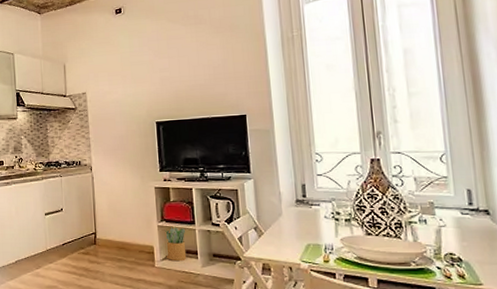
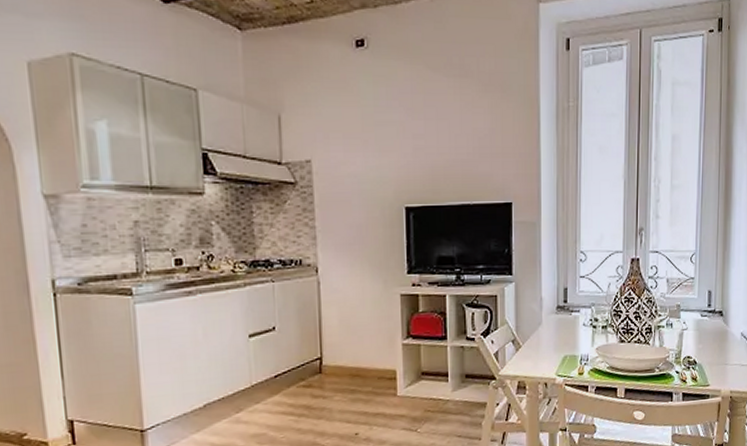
potted plant: present [164,227,187,262] -> none [410,344,436,387]

